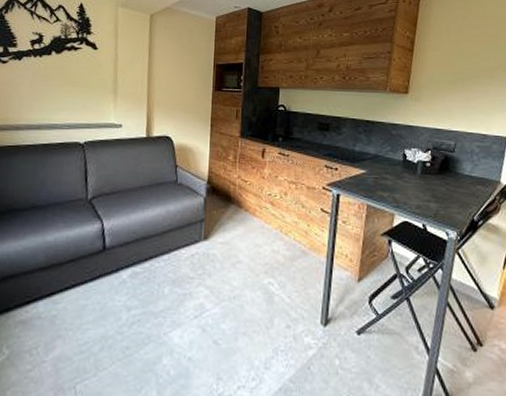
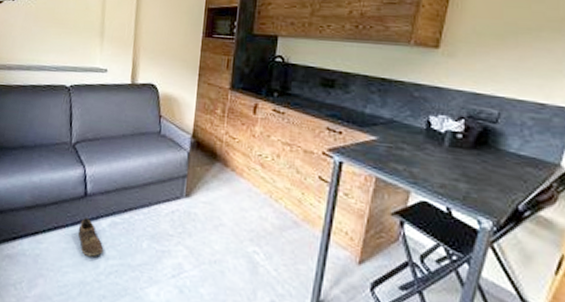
shoe: none [97,272,126,310] -> present [77,218,104,257]

